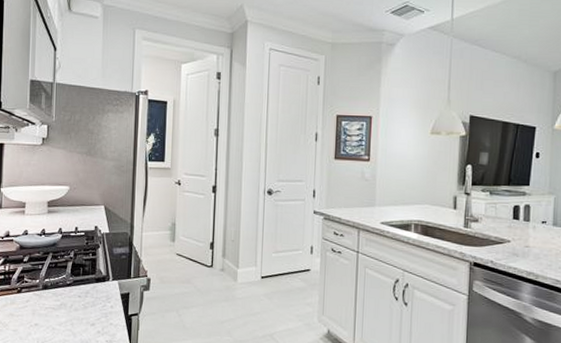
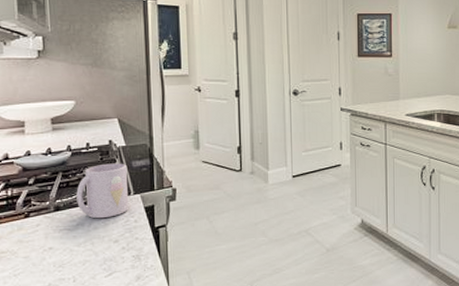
mug: none [62,248,109,301] -> present [76,163,129,219]

